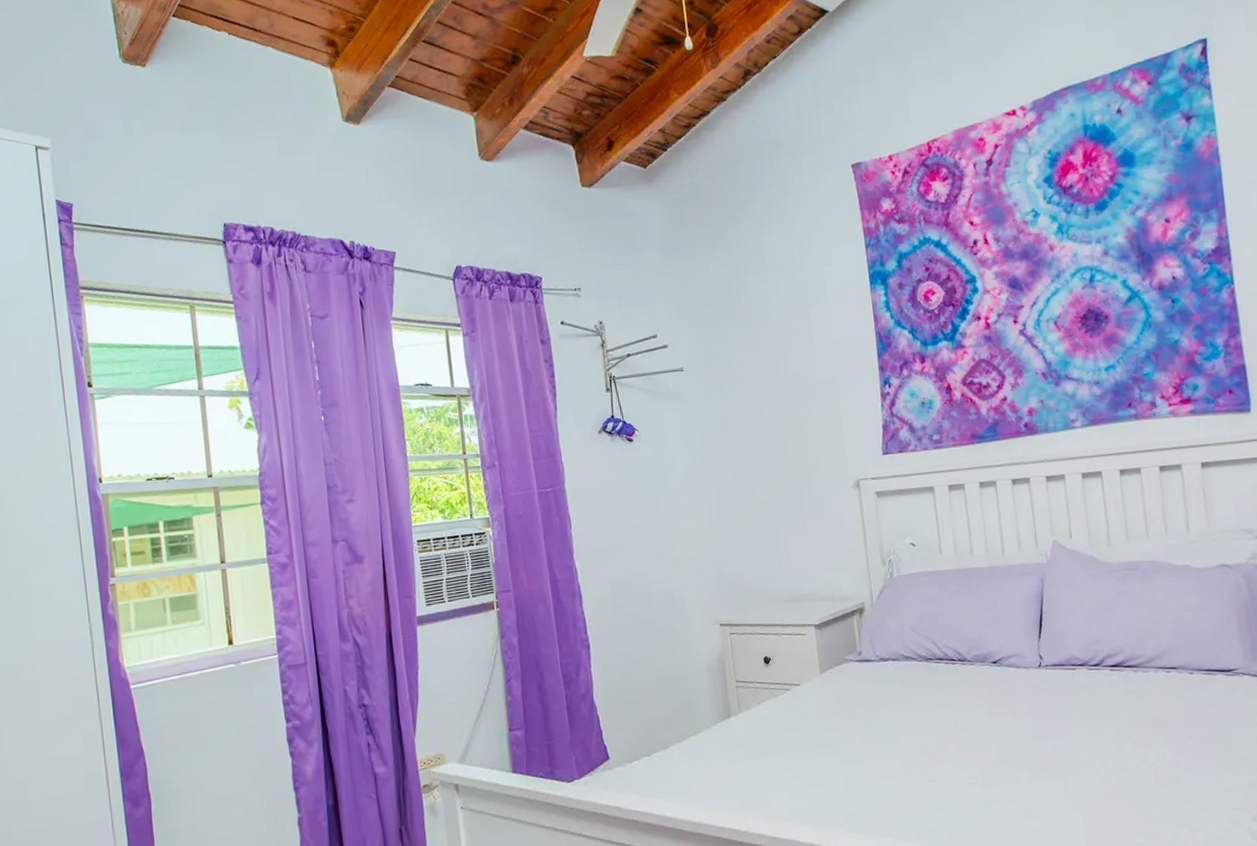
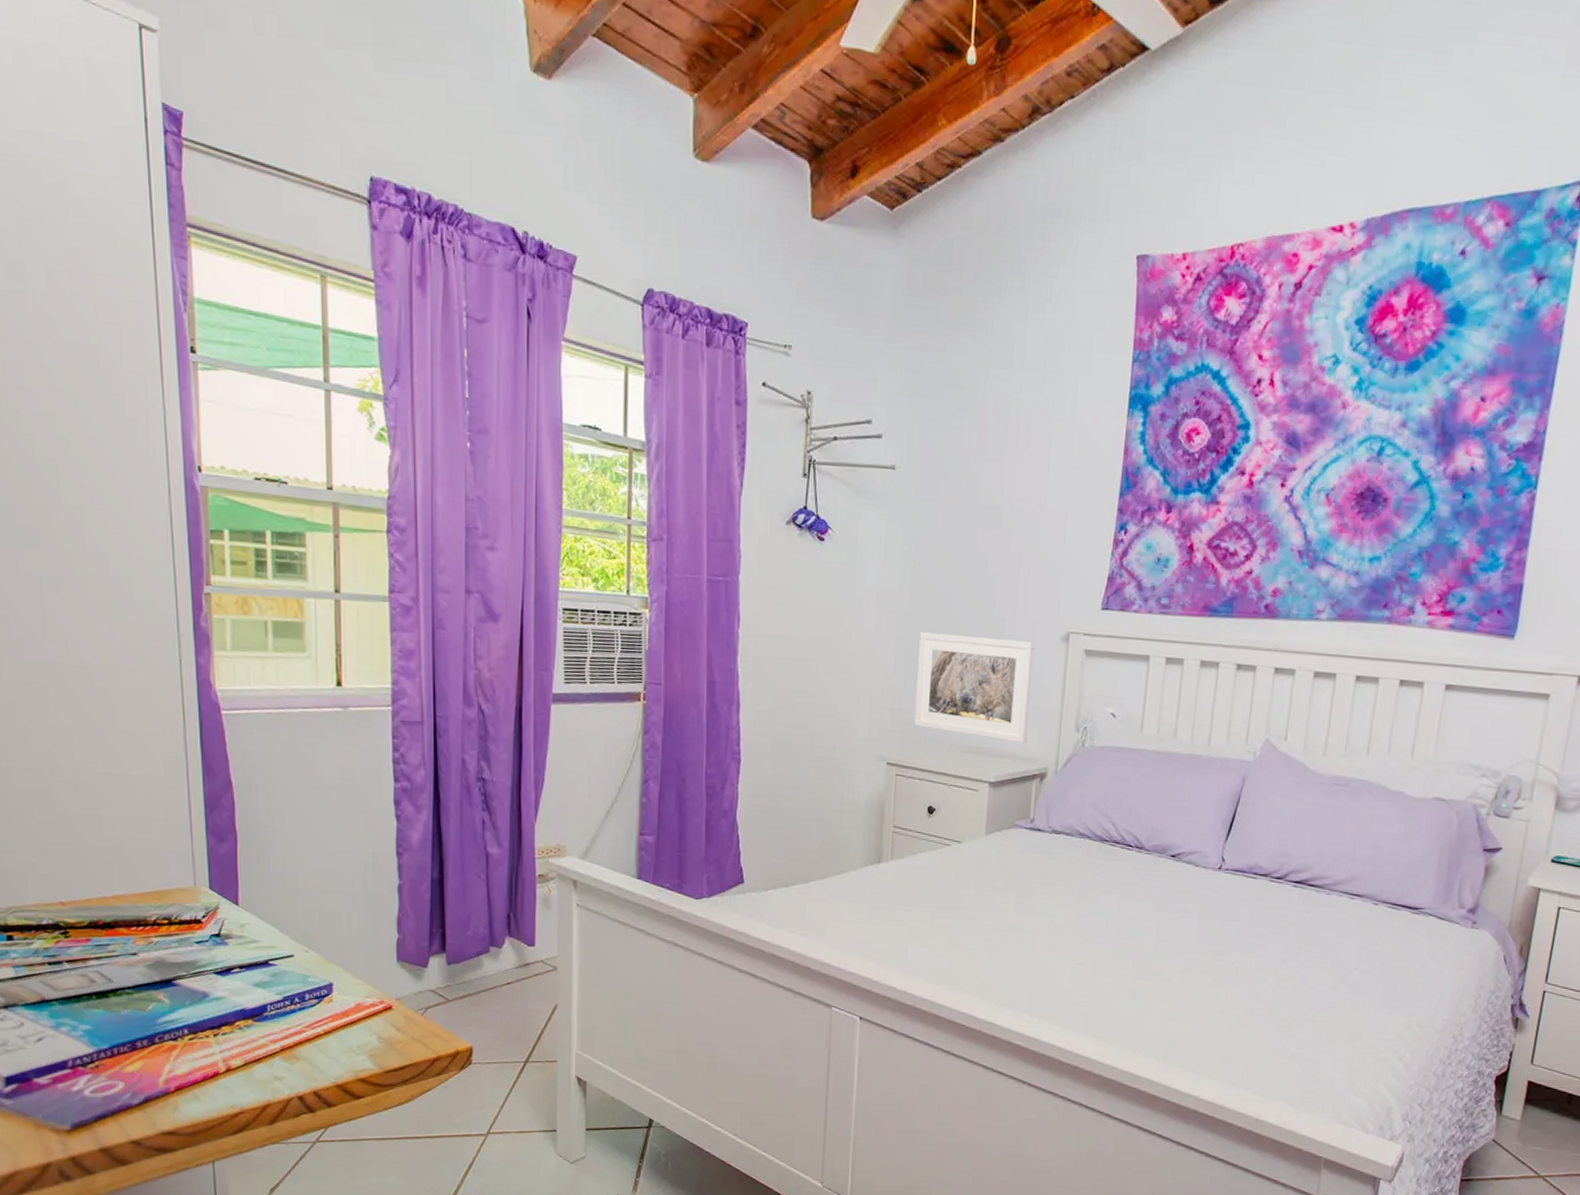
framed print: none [729,493,840,587] -> present [914,632,1035,744]

